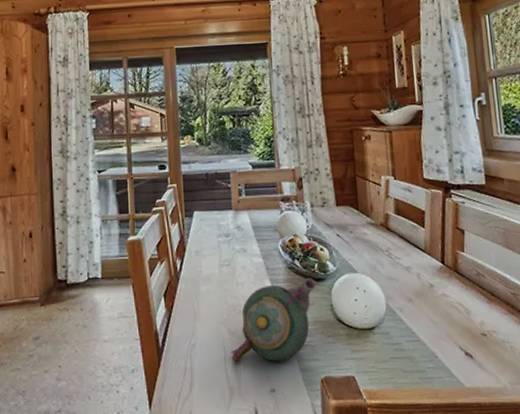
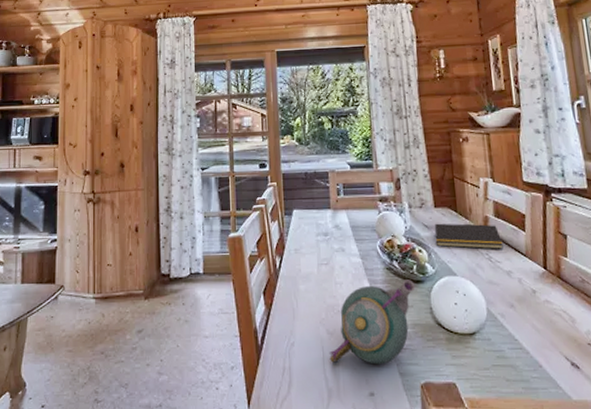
notepad: none [335,221,403,246] -> present [434,223,503,249]

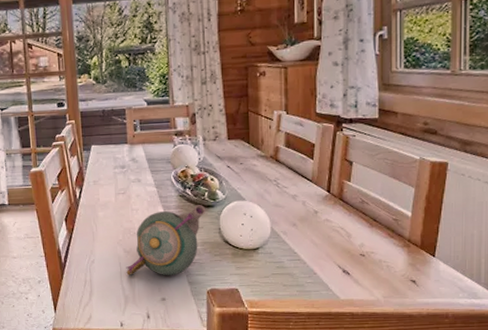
notepad: present [434,223,503,249] -> none [226,154,291,176]

